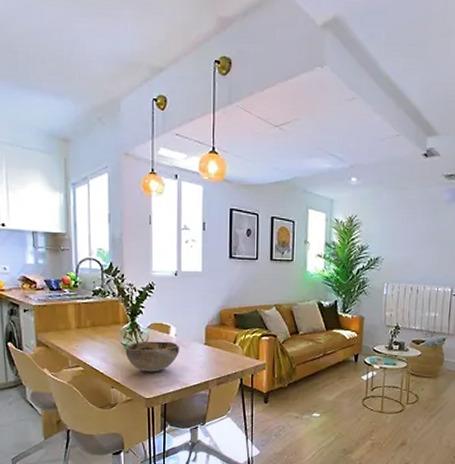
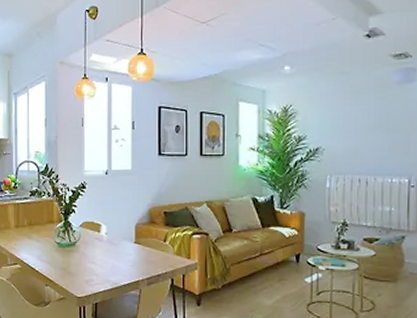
decorative bowl: present [125,341,179,372] -> none [59,239,110,271]

